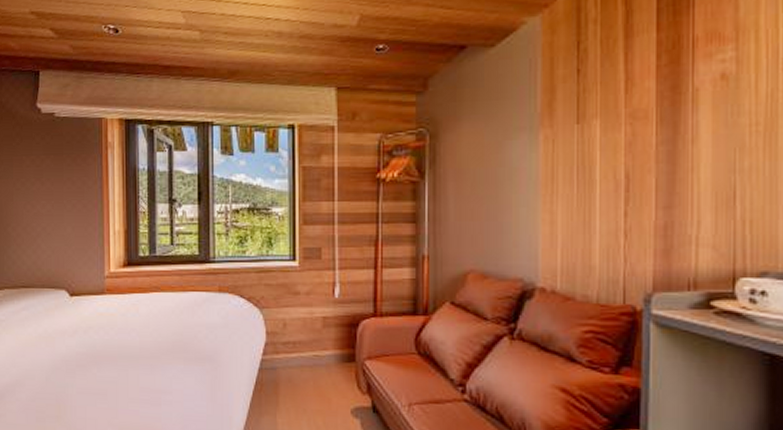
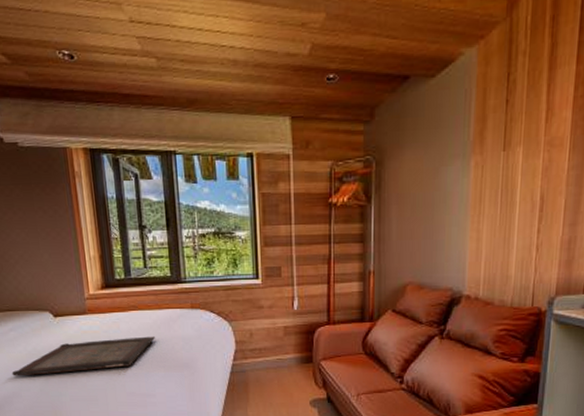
serving tray: none [18,322,177,362] -> present [12,336,156,376]

